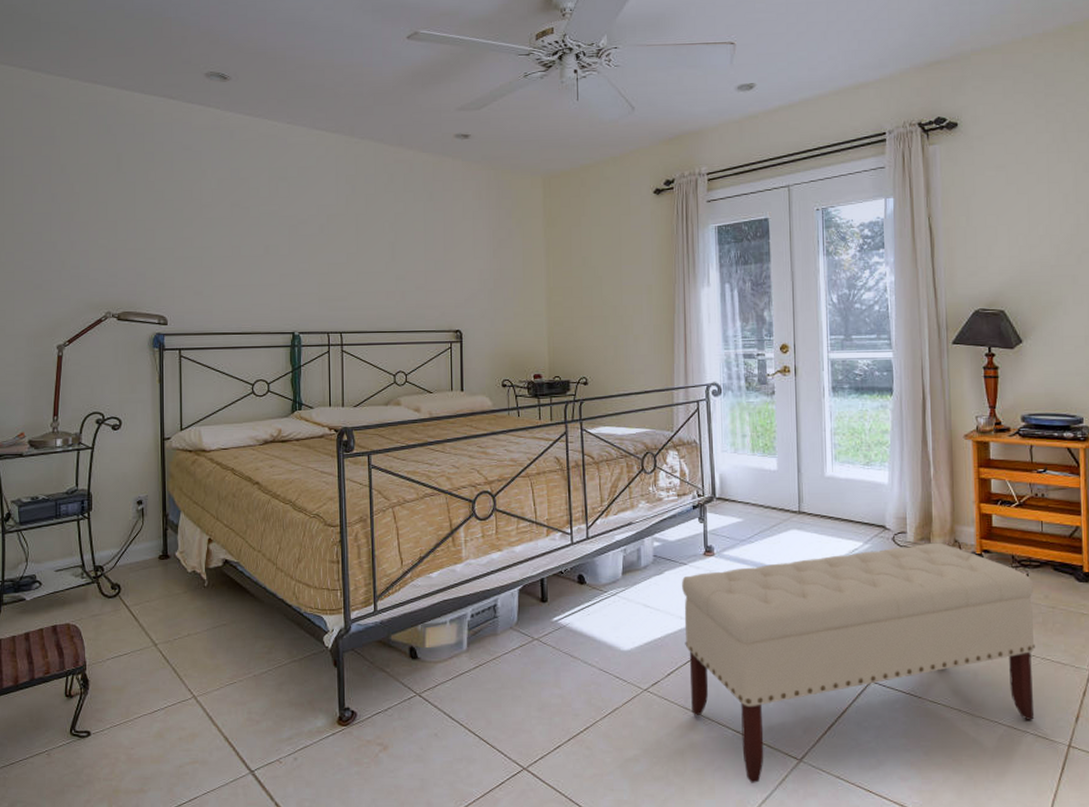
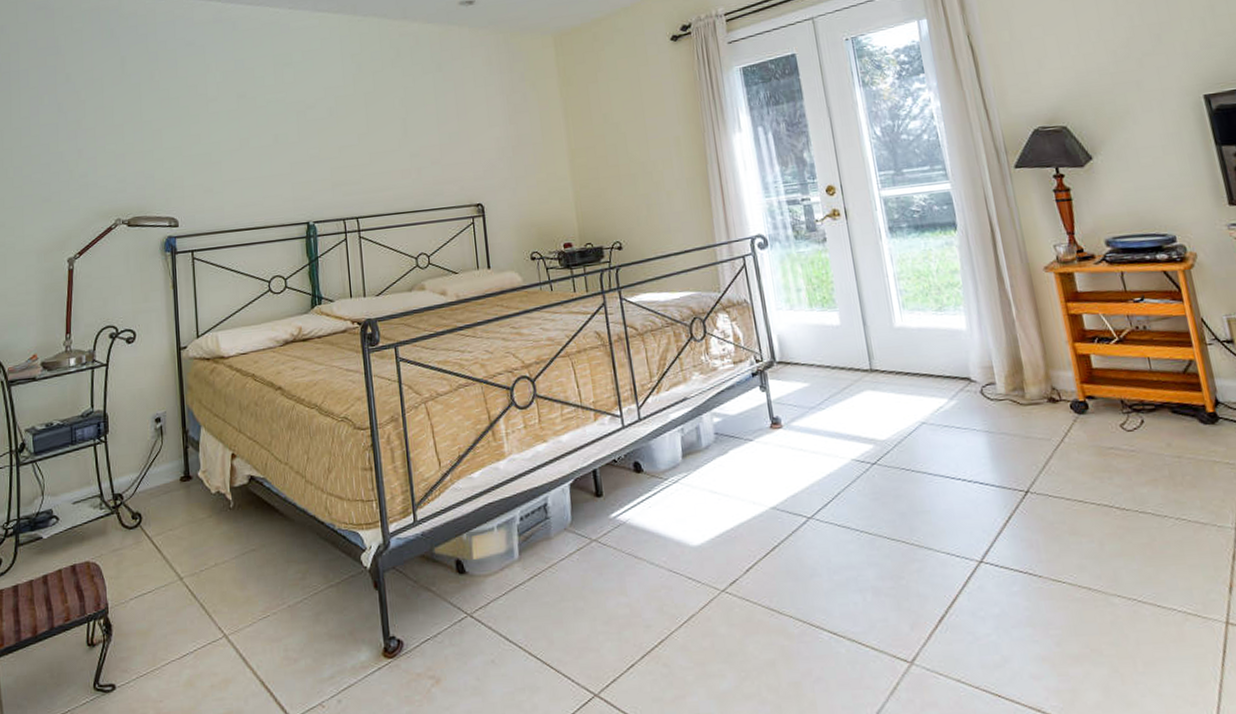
bench: present [682,542,1035,783] -> none [749,391,1180,695]

